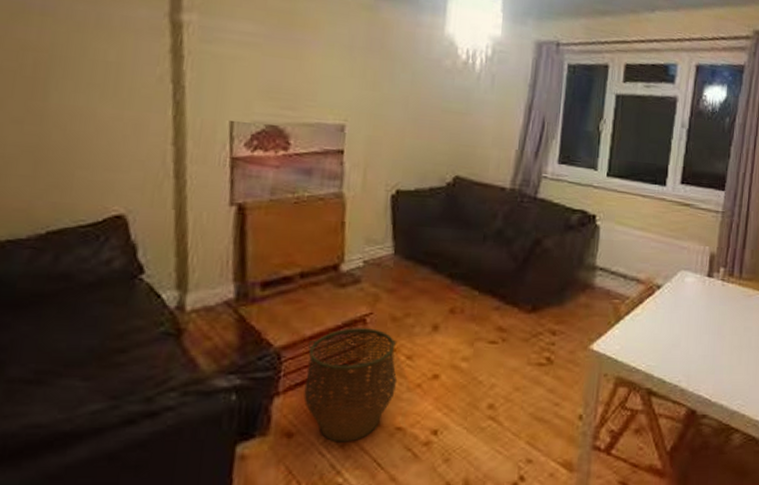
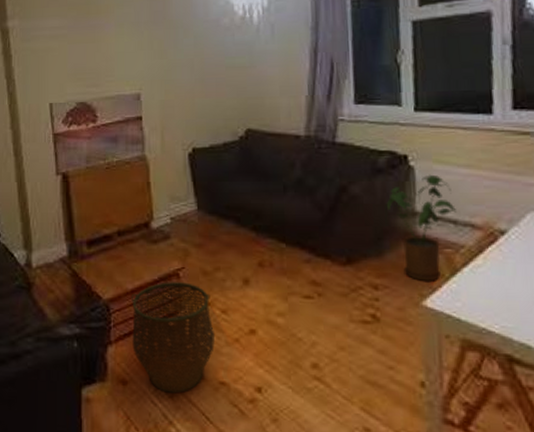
house plant: none [572,233,627,328] -> present [386,174,456,281]

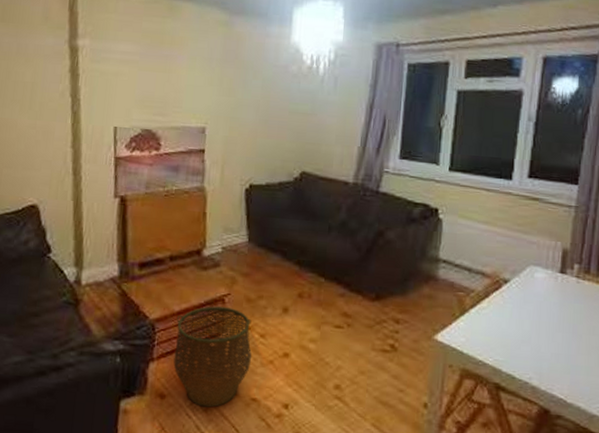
house plant: present [386,174,456,281] -> none [415,227,472,319]

